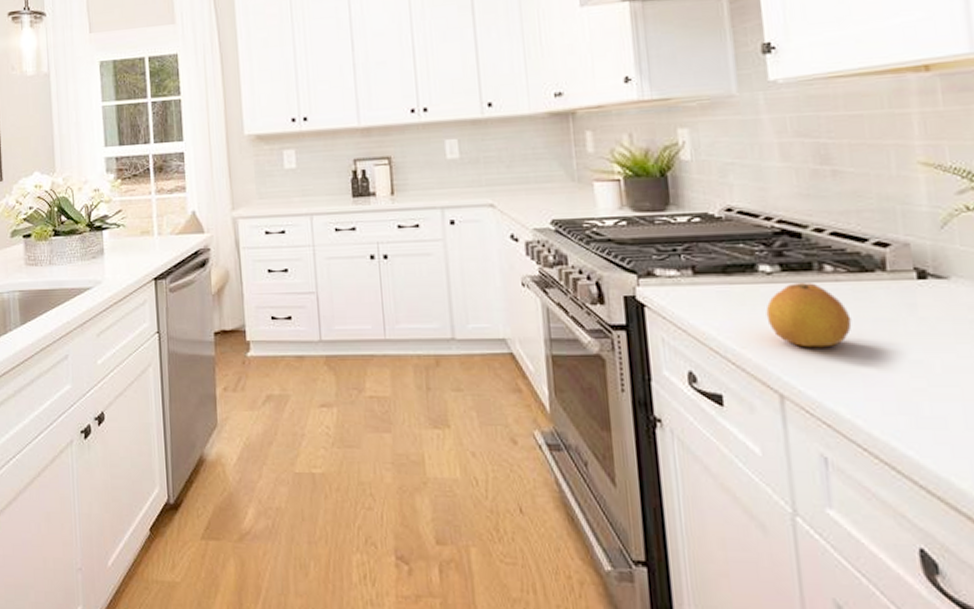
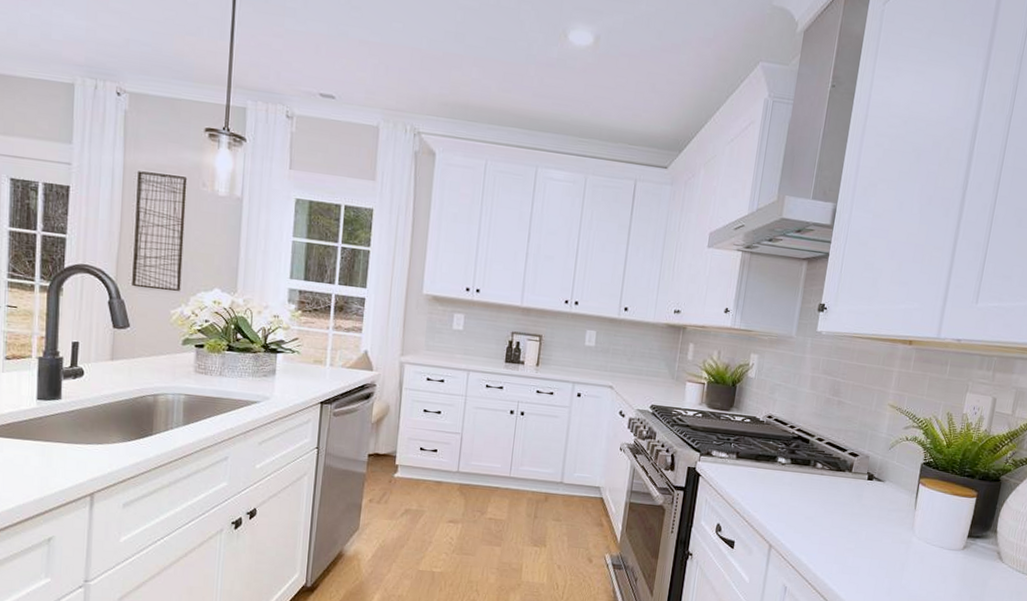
fruit: present [766,283,852,348] -> none [774,472,824,517]

